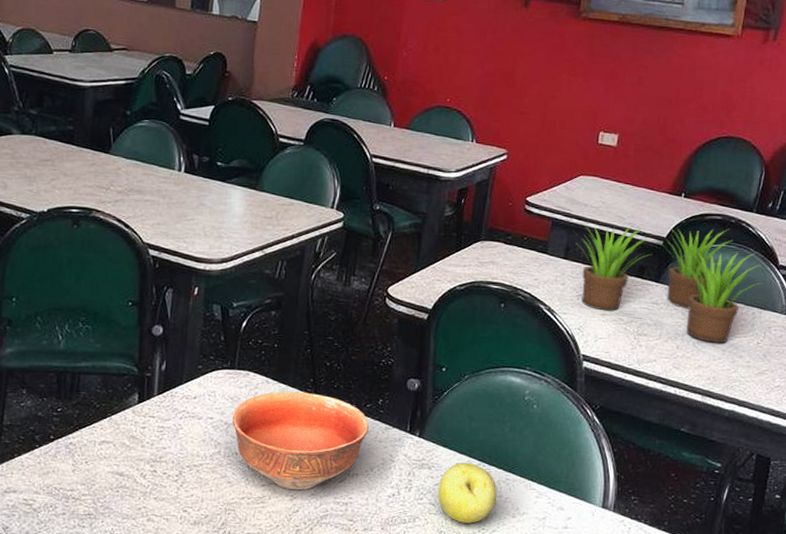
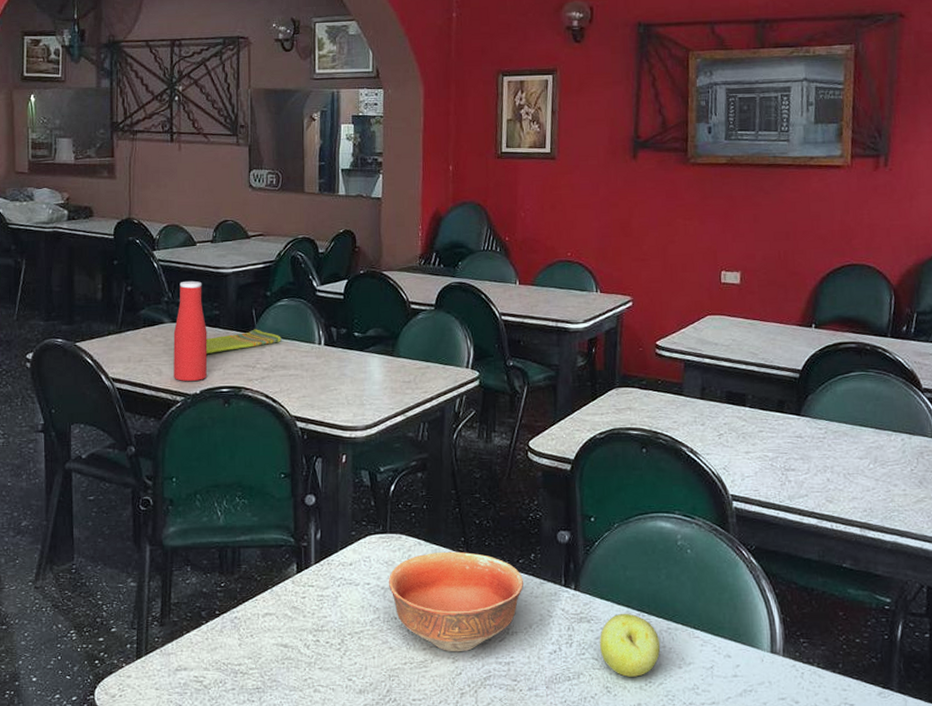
bottle: none [20,91,59,199] -> present [173,280,208,382]
dish towel: none [57,149,139,171] -> present [206,329,281,354]
plant: present [573,224,765,343] -> none [706,355,910,473]

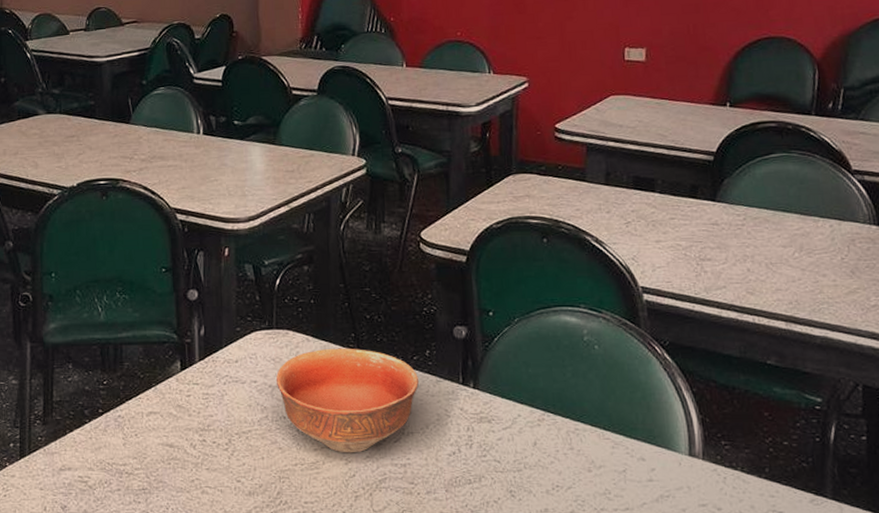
bottle: present [173,280,208,382] -> none [48,70,84,175]
dish towel: present [206,329,281,354] -> none [82,119,159,145]
apple: present [600,613,661,677] -> none [502,412,568,480]

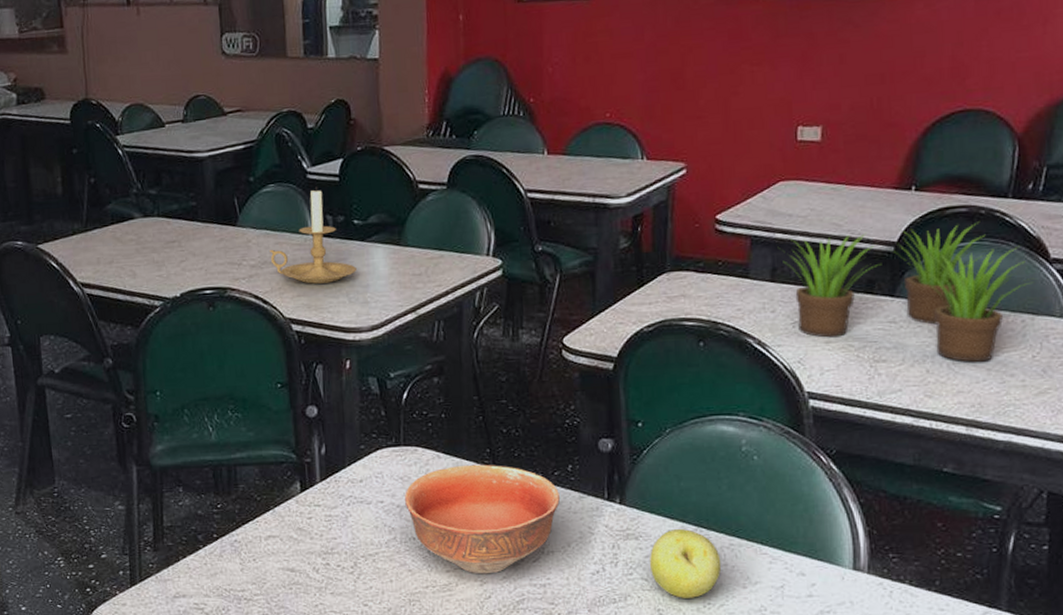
candle holder: none [158,90,236,178] -> present [269,186,357,284]
apple: none [502,412,568,480] -> present [650,528,722,598]
plant: none [610,135,839,262] -> present [777,221,1034,362]

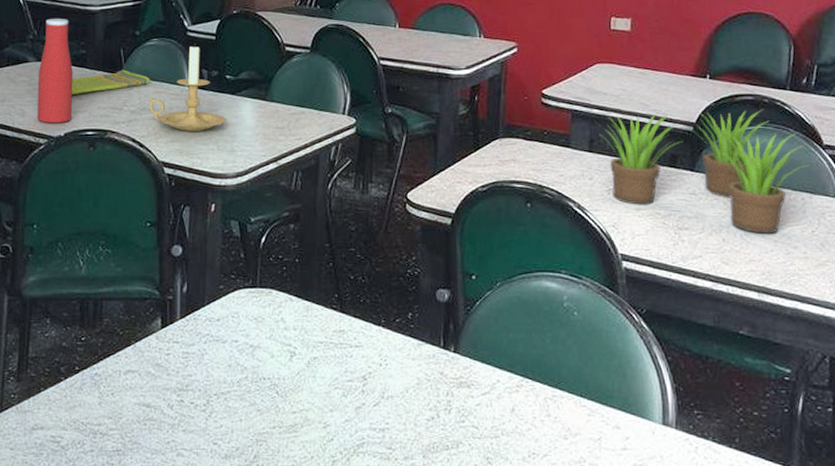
bottle: none [146,168,187,284] -> present [37,18,73,124]
dish towel: none [183,220,270,251] -> present [72,69,150,94]
bowl: present [405,464,560,574] -> none [258,308,400,417]
apple: present [650,528,722,598] -> none [480,378,545,447]

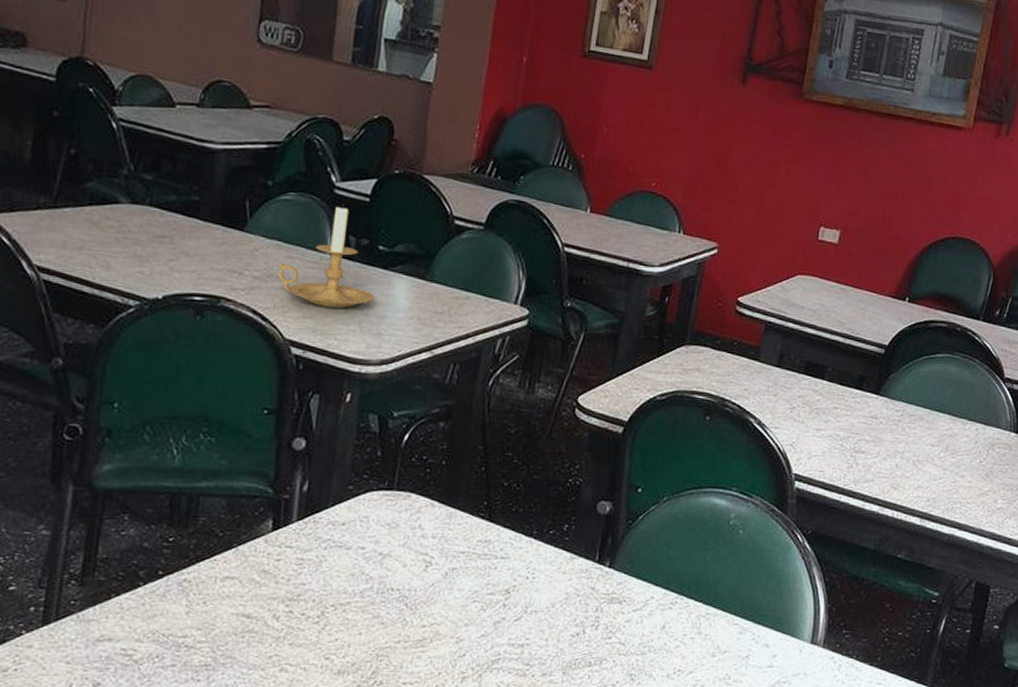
bottle: present [37,18,73,124] -> none [127,151,181,283]
dish towel: present [72,69,150,94] -> none [176,225,282,250]
plant: present [594,109,811,234] -> none [788,329,990,462]

